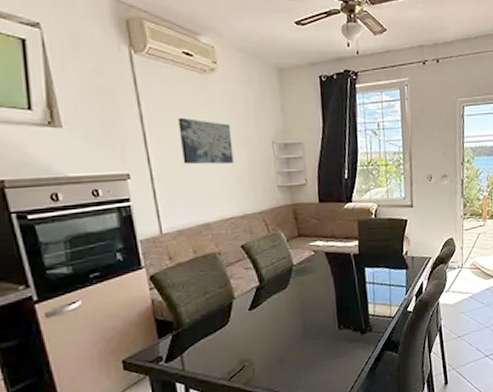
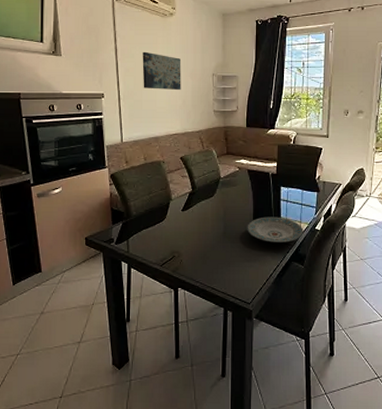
plate: none [330,302,395,333] -> present [247,216,304,243]

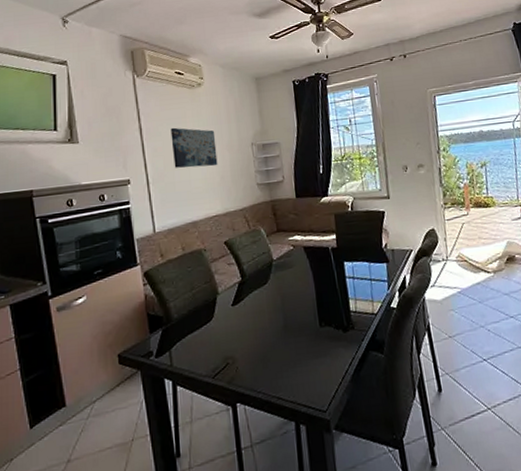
plate: present [247,216,304,243] -> none [310,298,378,331]

